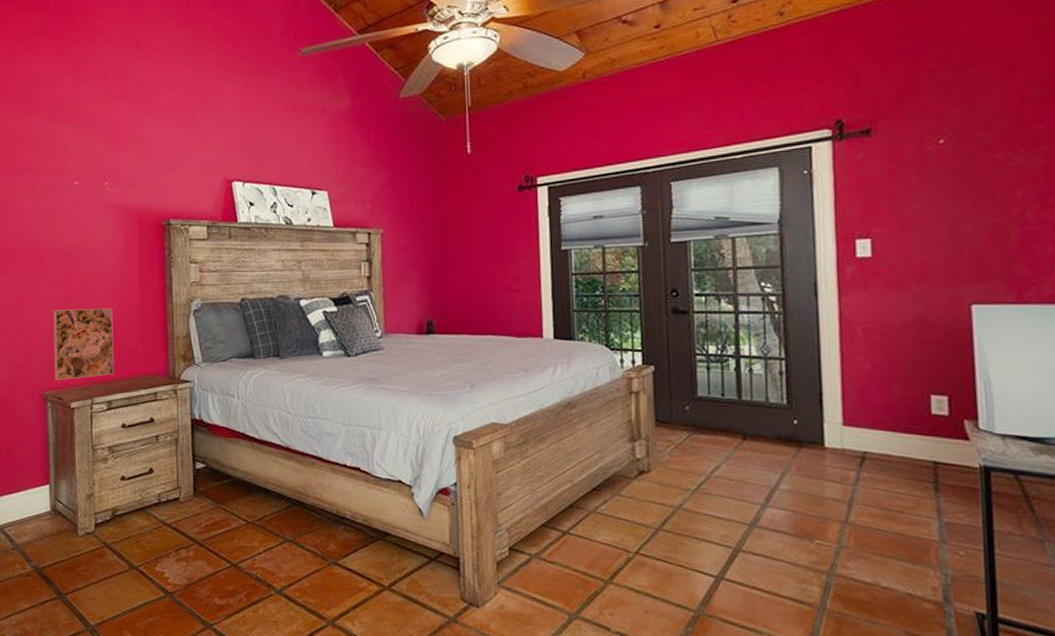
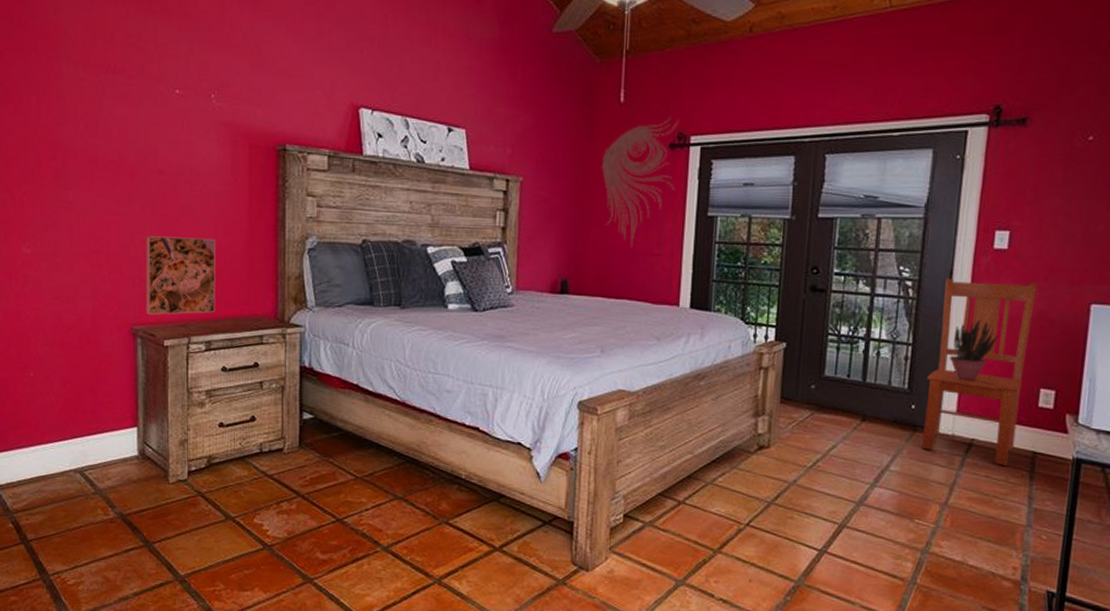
wall sculpture: none [455,162,527,285] -> present [602,117,680,246]
chair: none [806,288,912,478] -> present [921,278,1039,465]
potted plant: none [826,329,876,392] -> present [949,319,999,381]

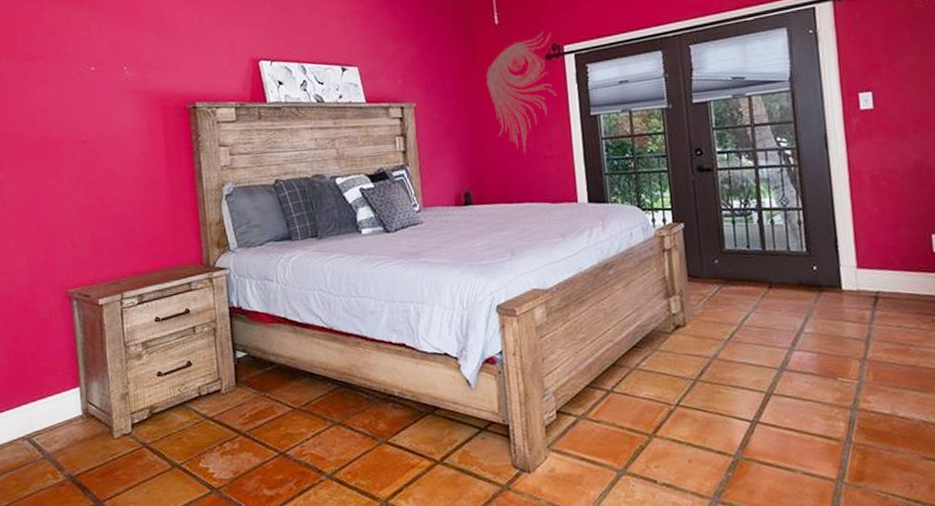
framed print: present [145,236,216,315] -> none [74,197,145,277]
chair: present [921,278,1039,465] -> none [822,136,919,313]
potted plant: present [949,319,999,381] -> none [839,177,882,237]

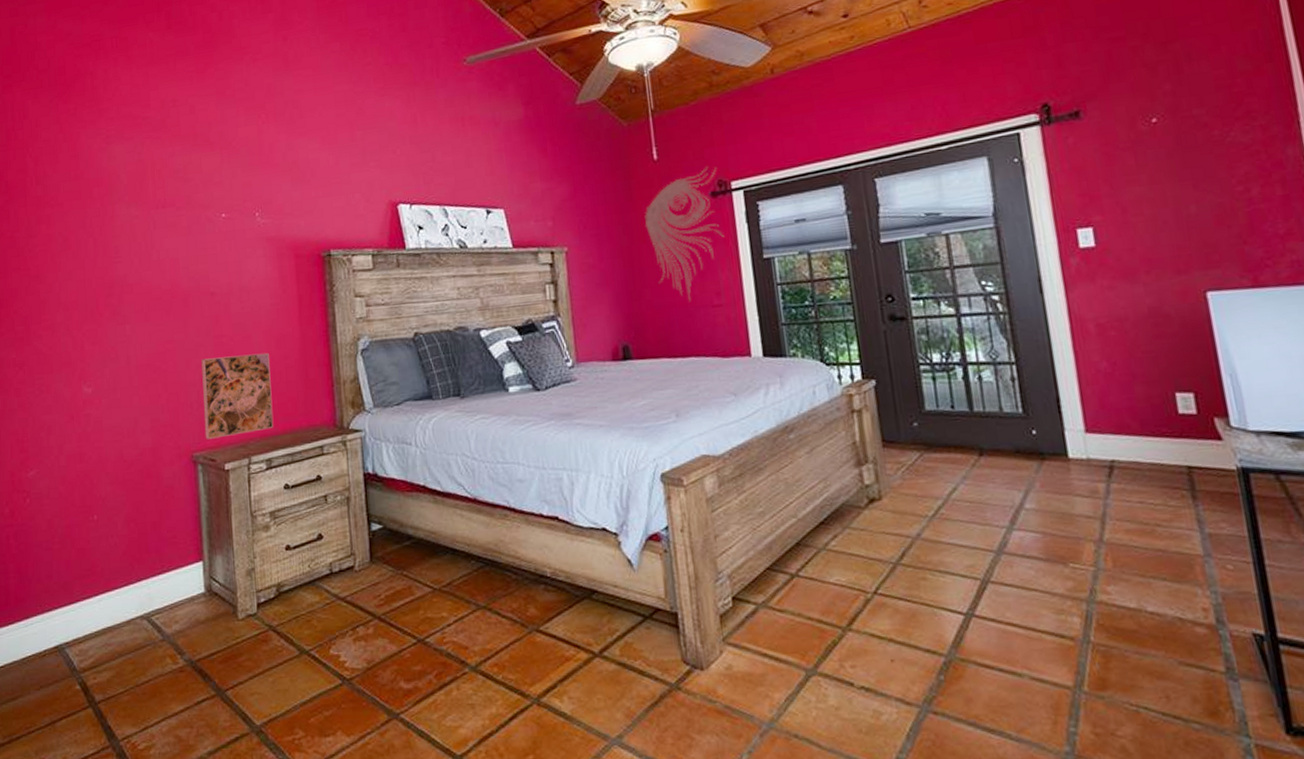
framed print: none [74,197,145,277] -> present [201,352,274,439]

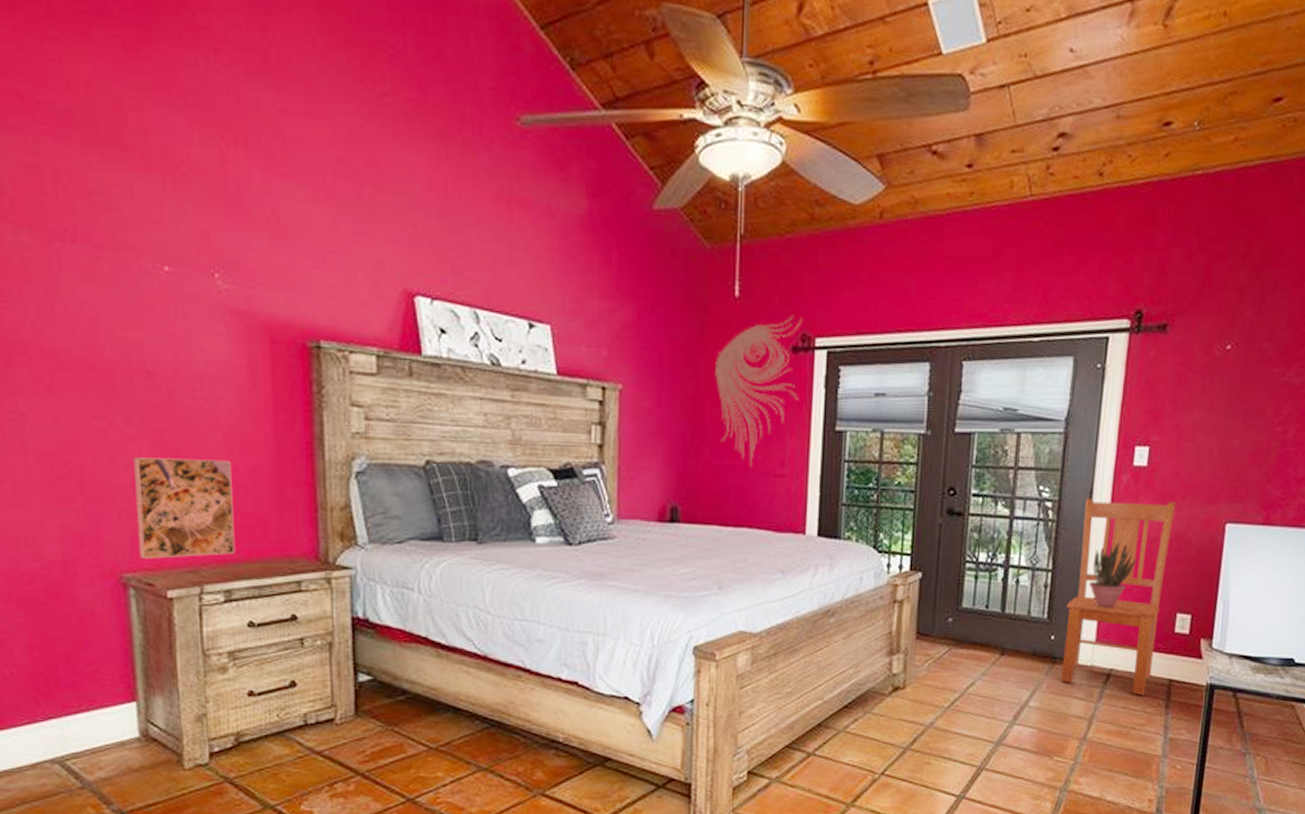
chair: none [1035,277,1164,487] -> present [1060,498,1176,695]
potted plant: none [1060,325,1111,396] -> present [1088,542,1138,608]

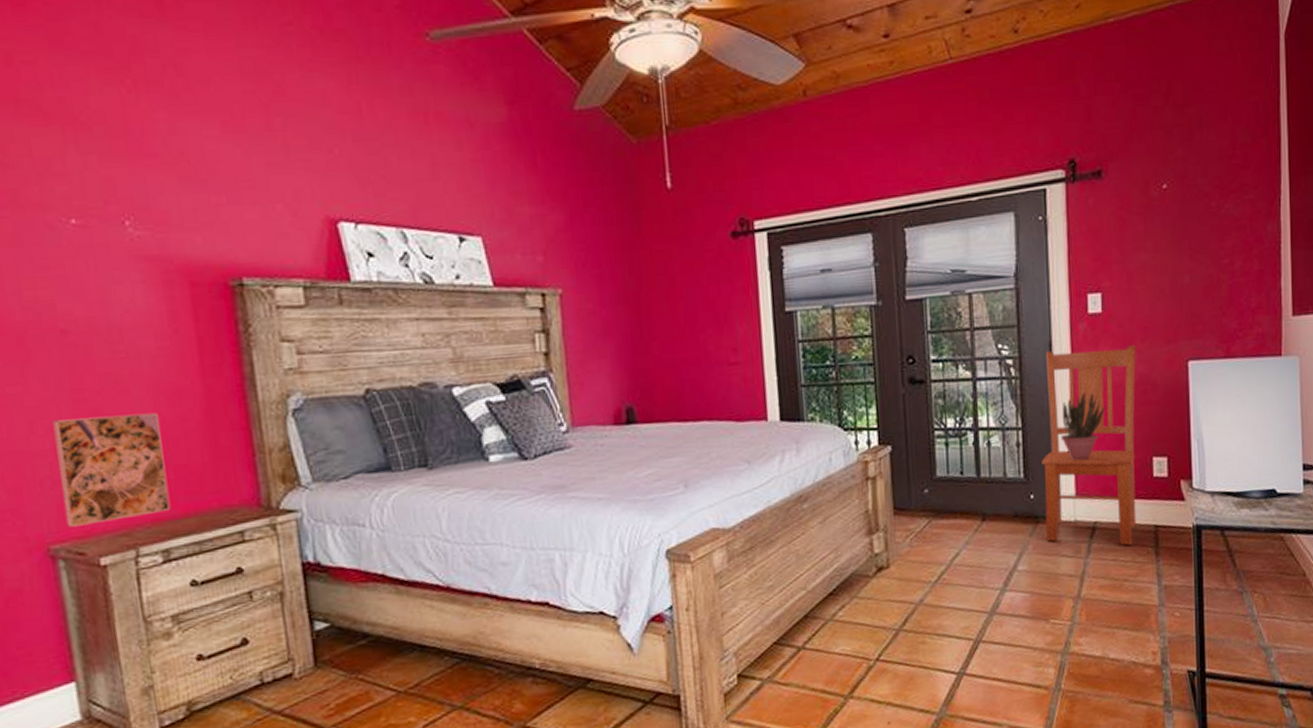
wall sculpture: present [715,315,803,466] -> none [655,200,744,357]

